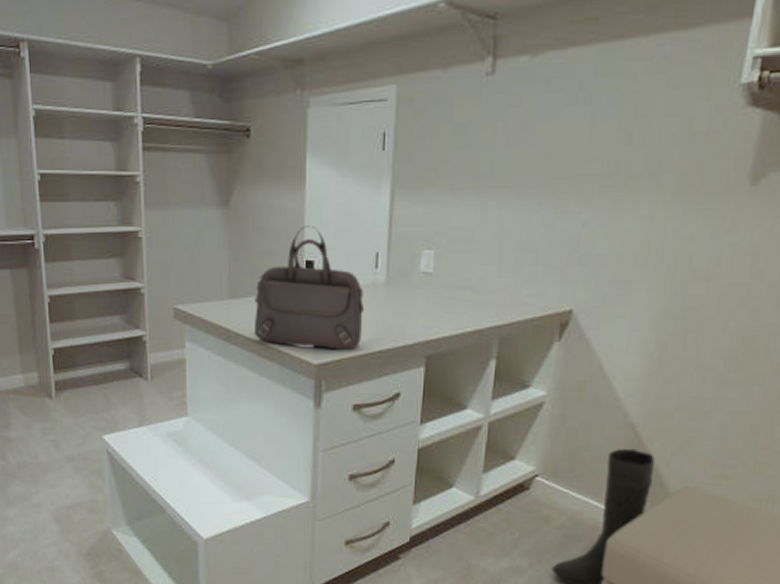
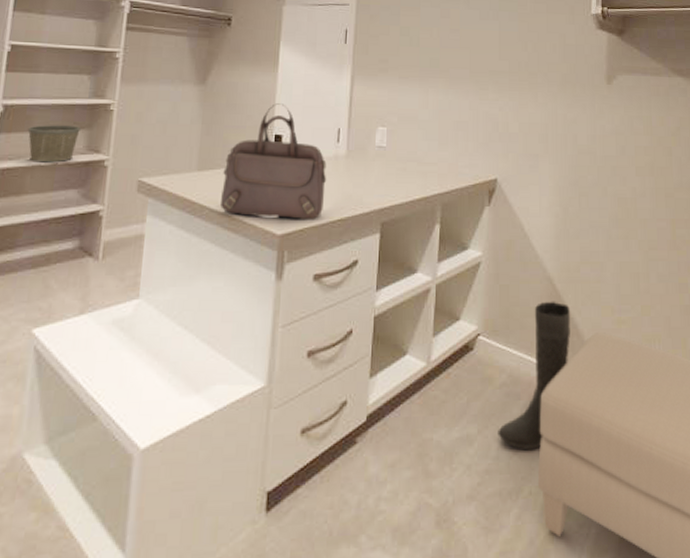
basket: none [68,254,115,290] -> present [27,125,80,163]

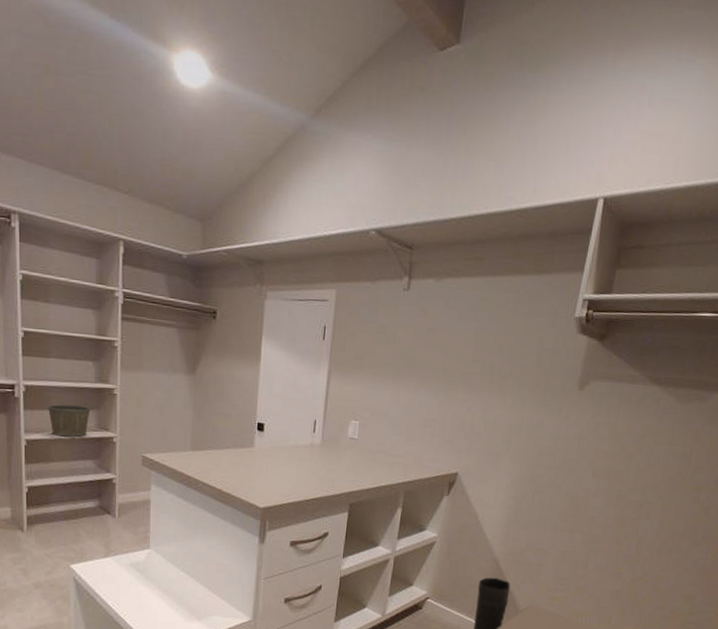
handbag: present [219,103,327,221] -> none [211,394,304,498]

